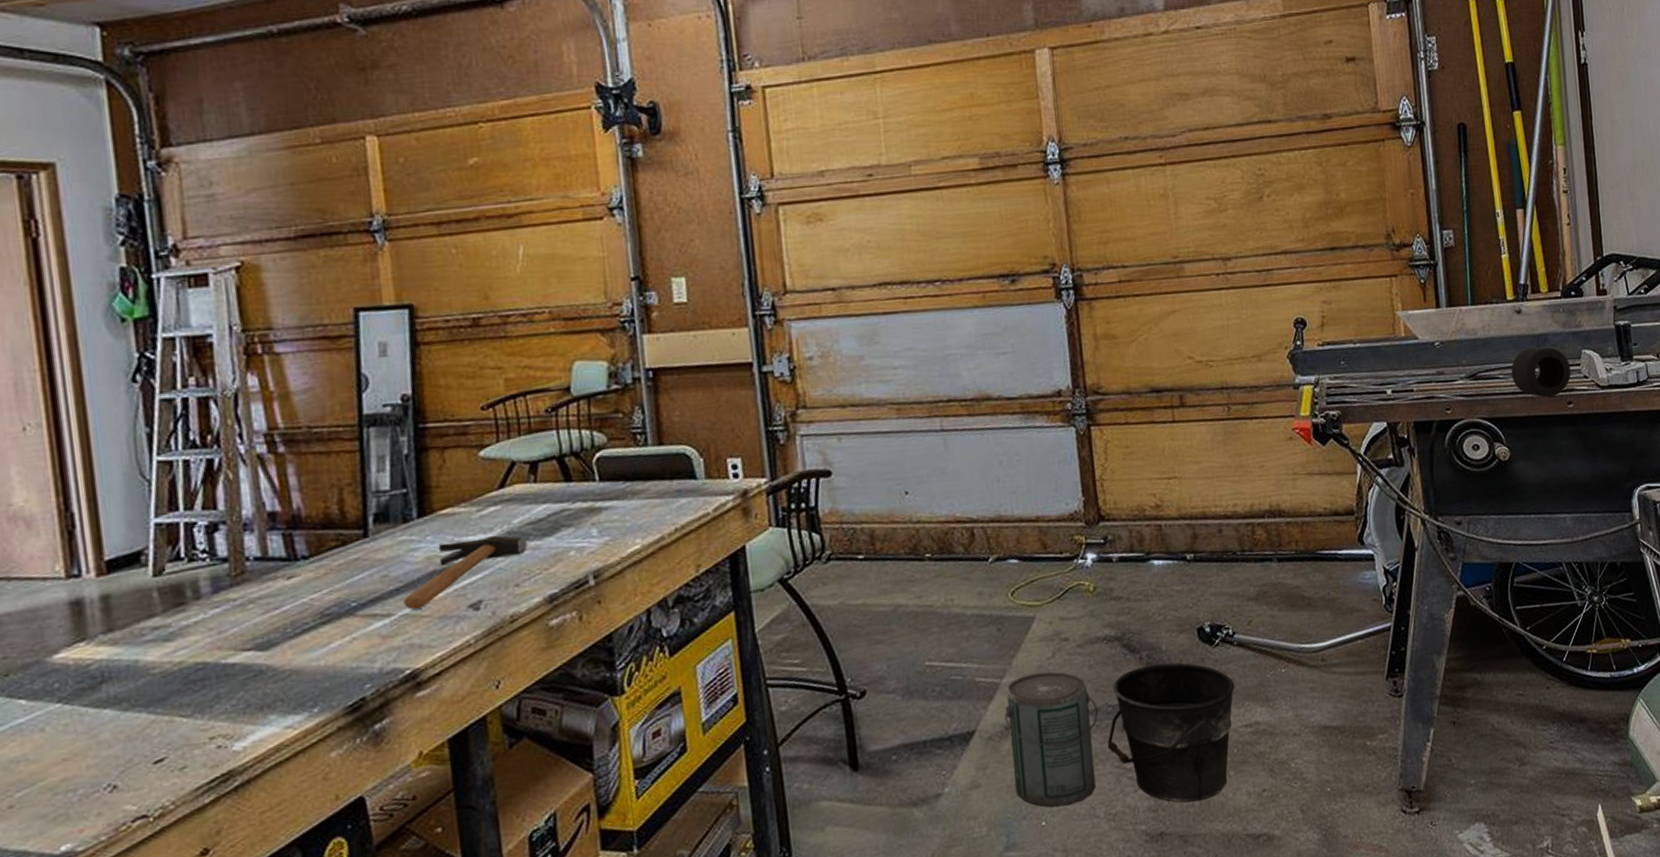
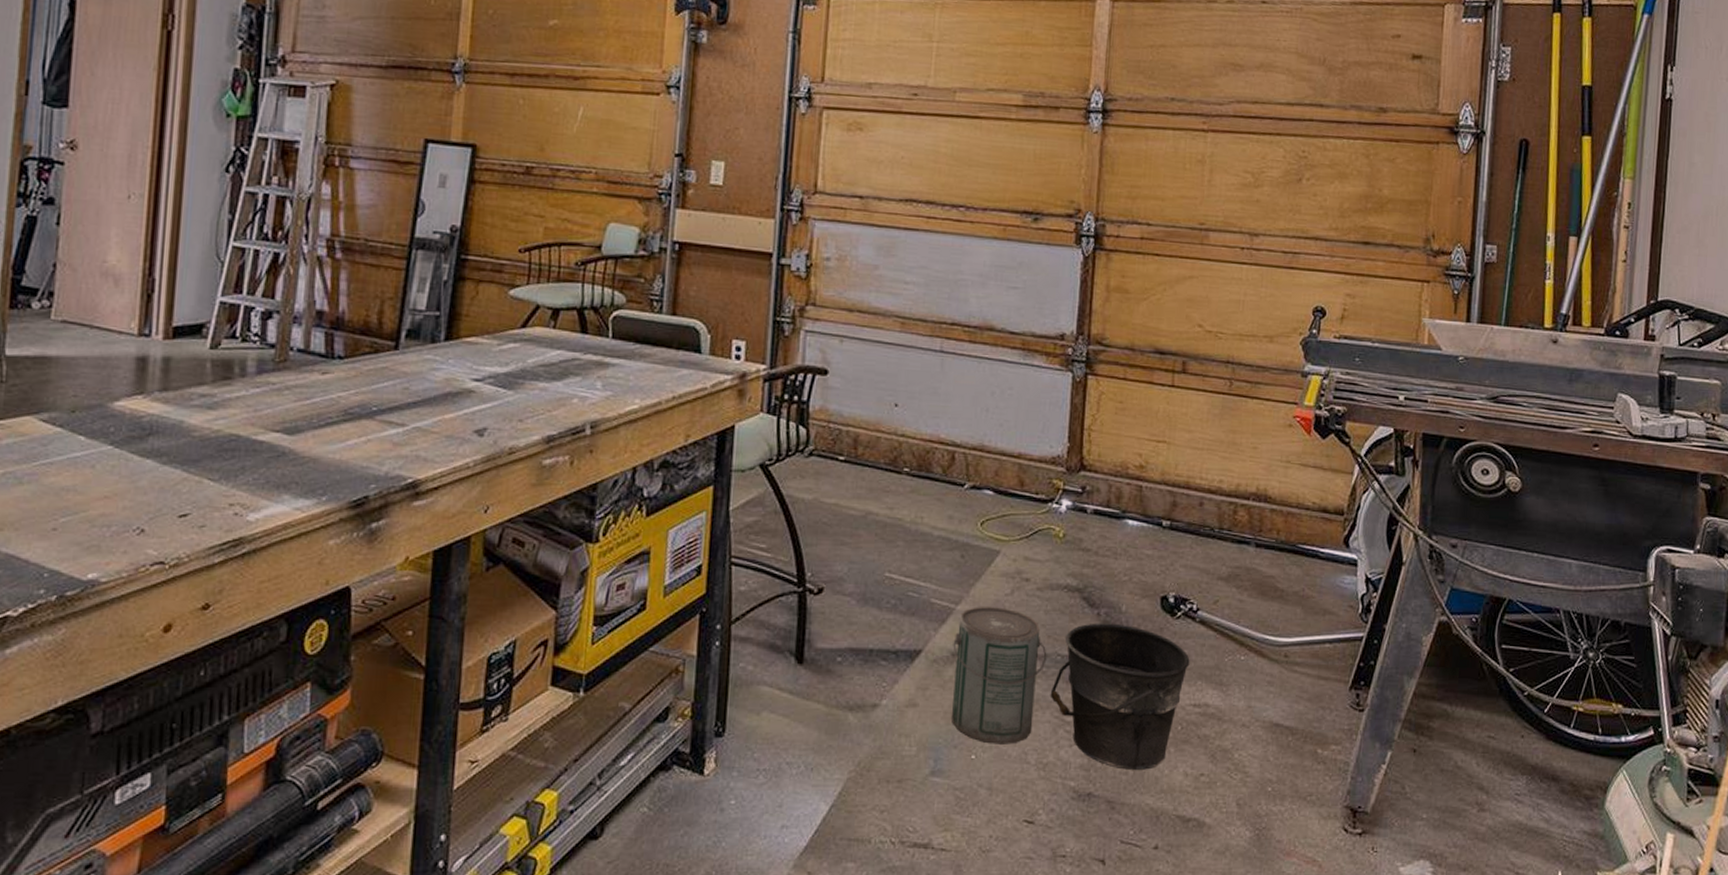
claw hammer: present [403,535,527,610] -> none [418,369,537,424]
duct tape: present [1511,346,1571,397] -> none [1536,380,1603,435]

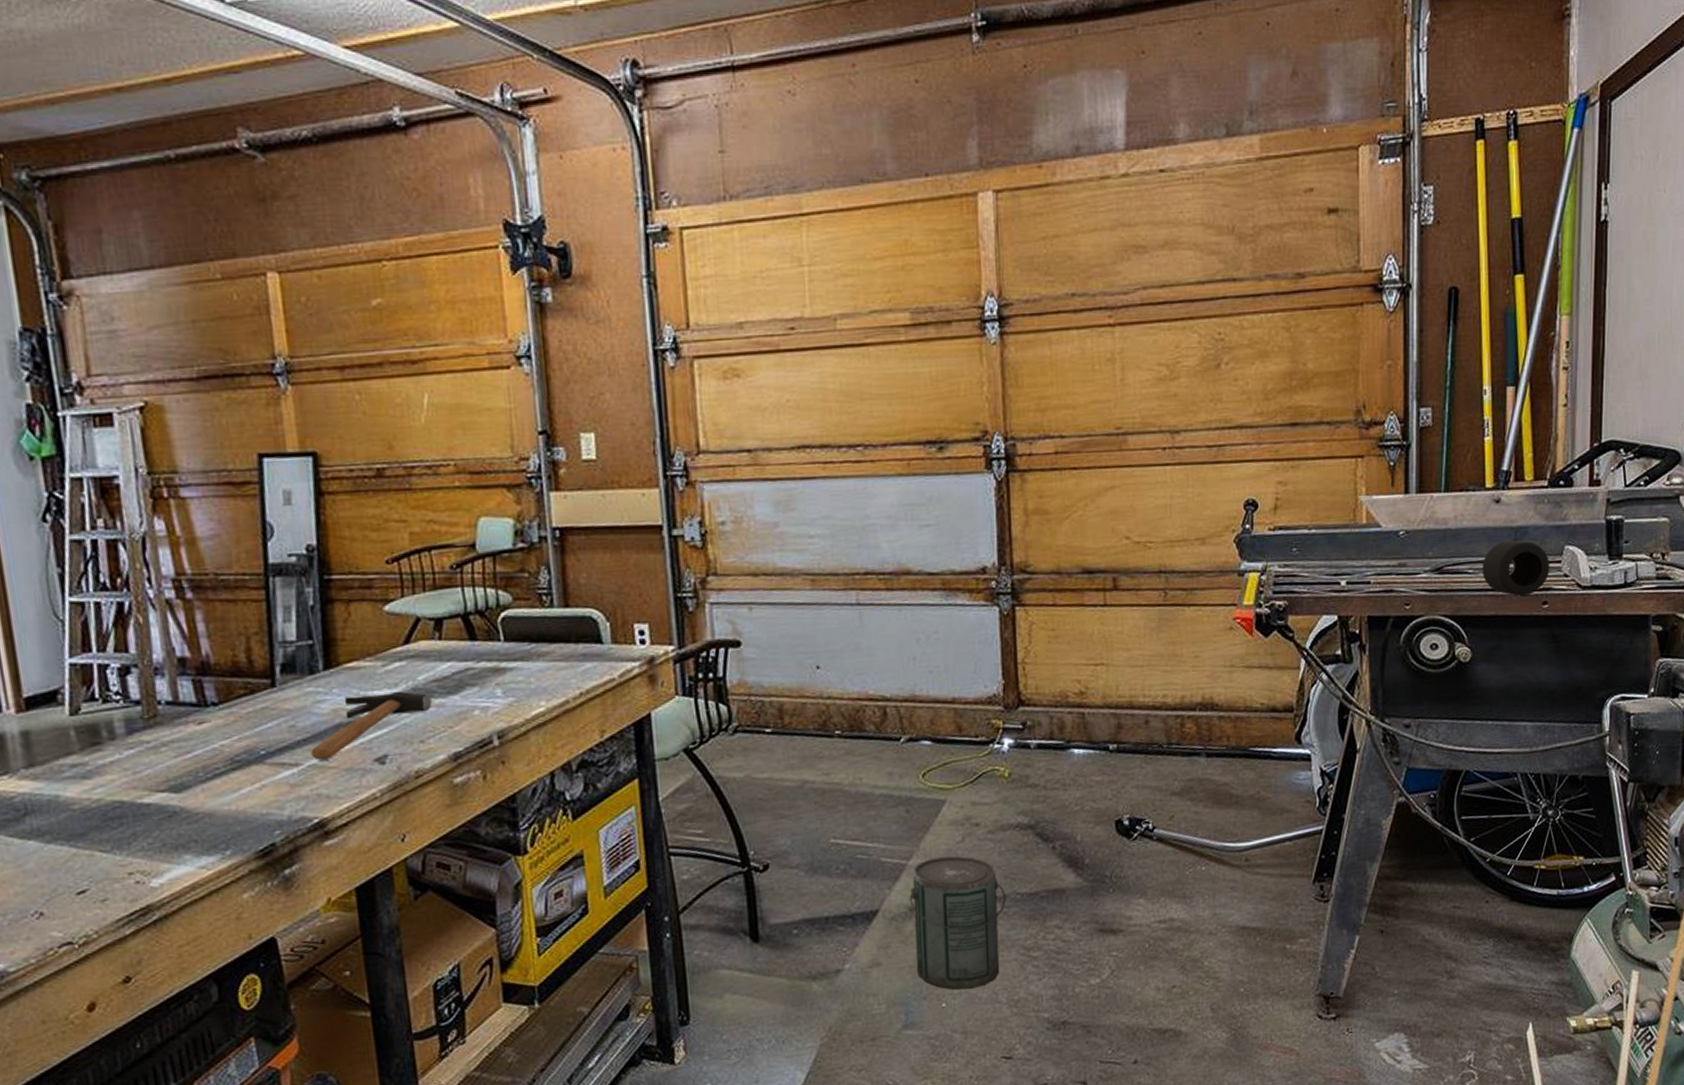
claw hammer: none [418,369,537,424] -> present [311,691,432,761]
bucket: present [1050,623,1190,770] -> none [1013,854,1151,994]
duct tape: none [1536,380,1603,435] -> present [1482,540,1550,596]

